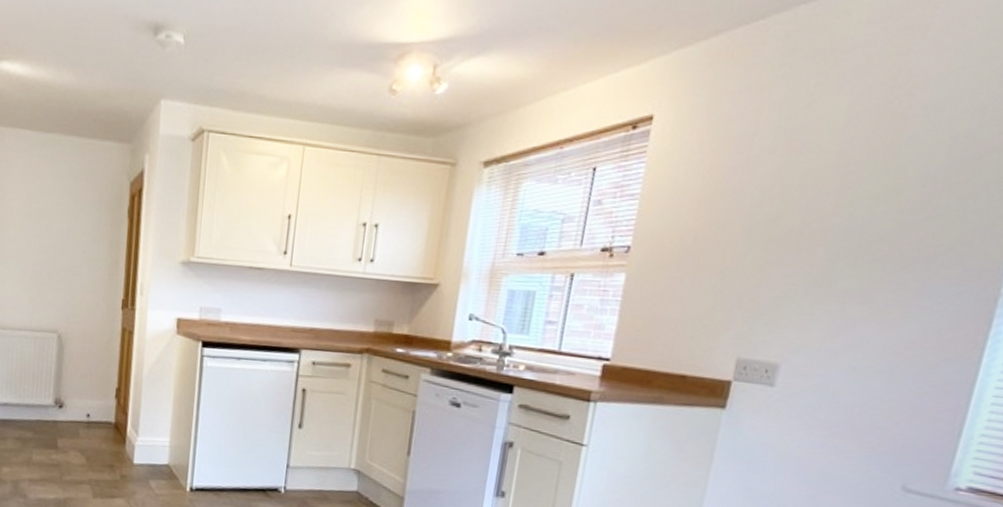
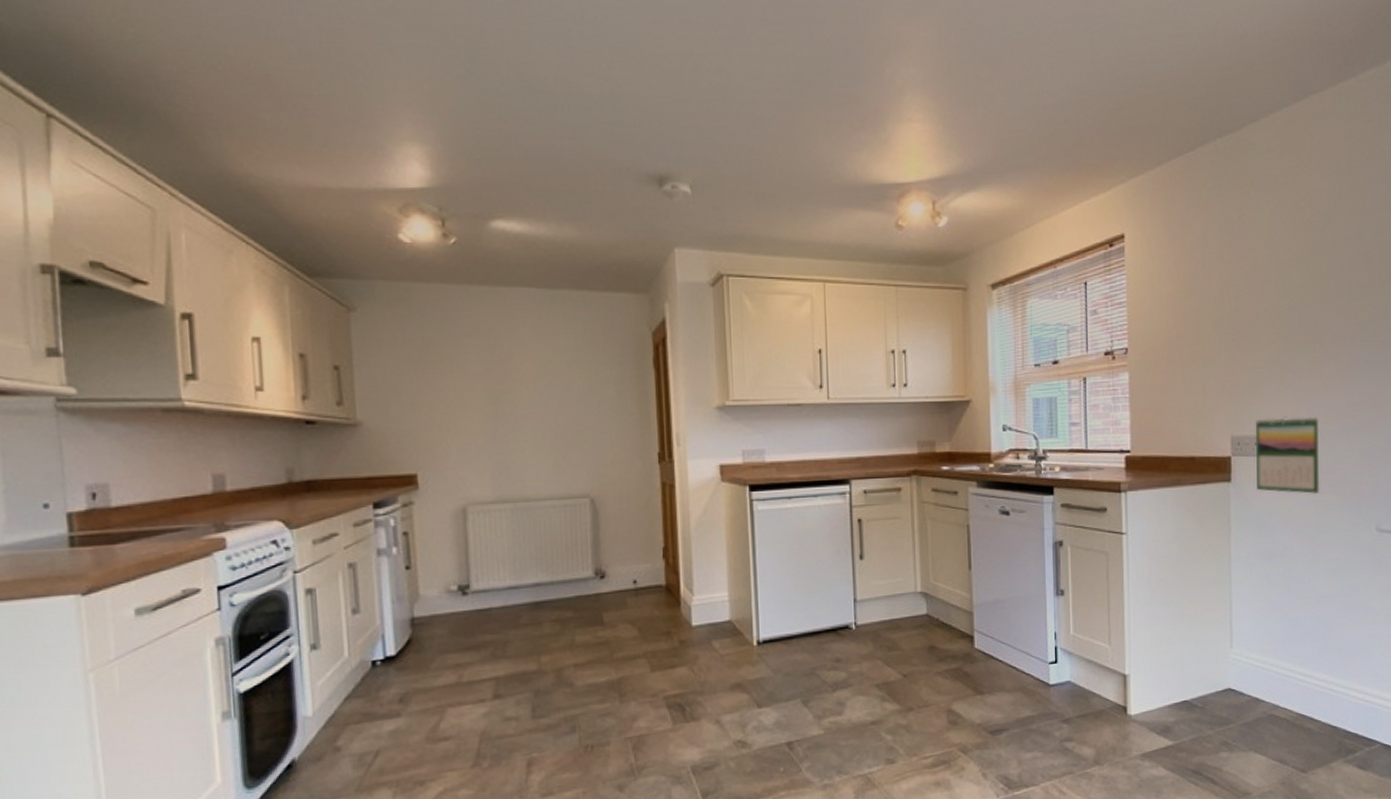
calendar: none [756,343,857,438] -> present [1255,416,1320,495]

